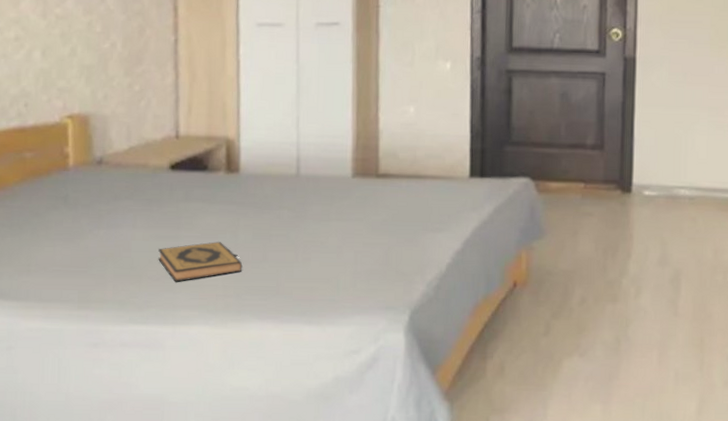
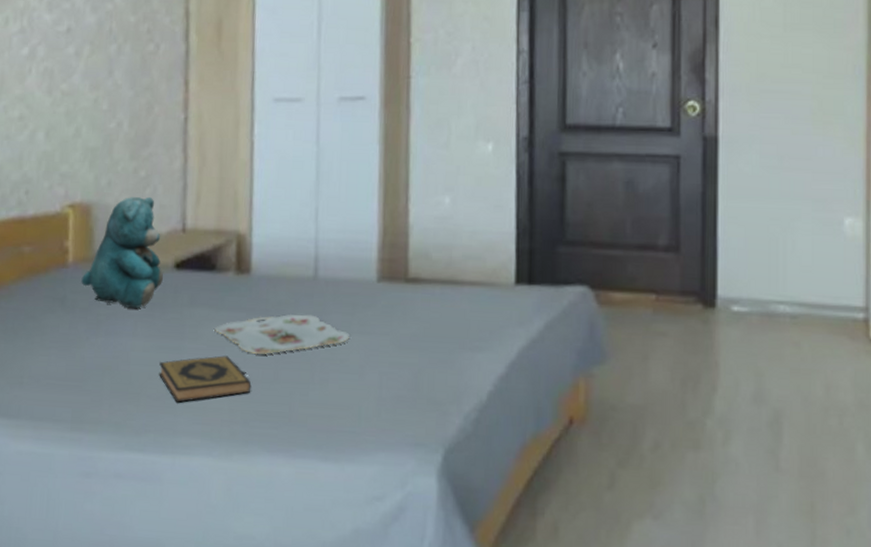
teddy bear: none [82,108,160,205] -> present [81,196,164,309]
serving tray: none [208,205,328,240] -> present [214,313,349,355]

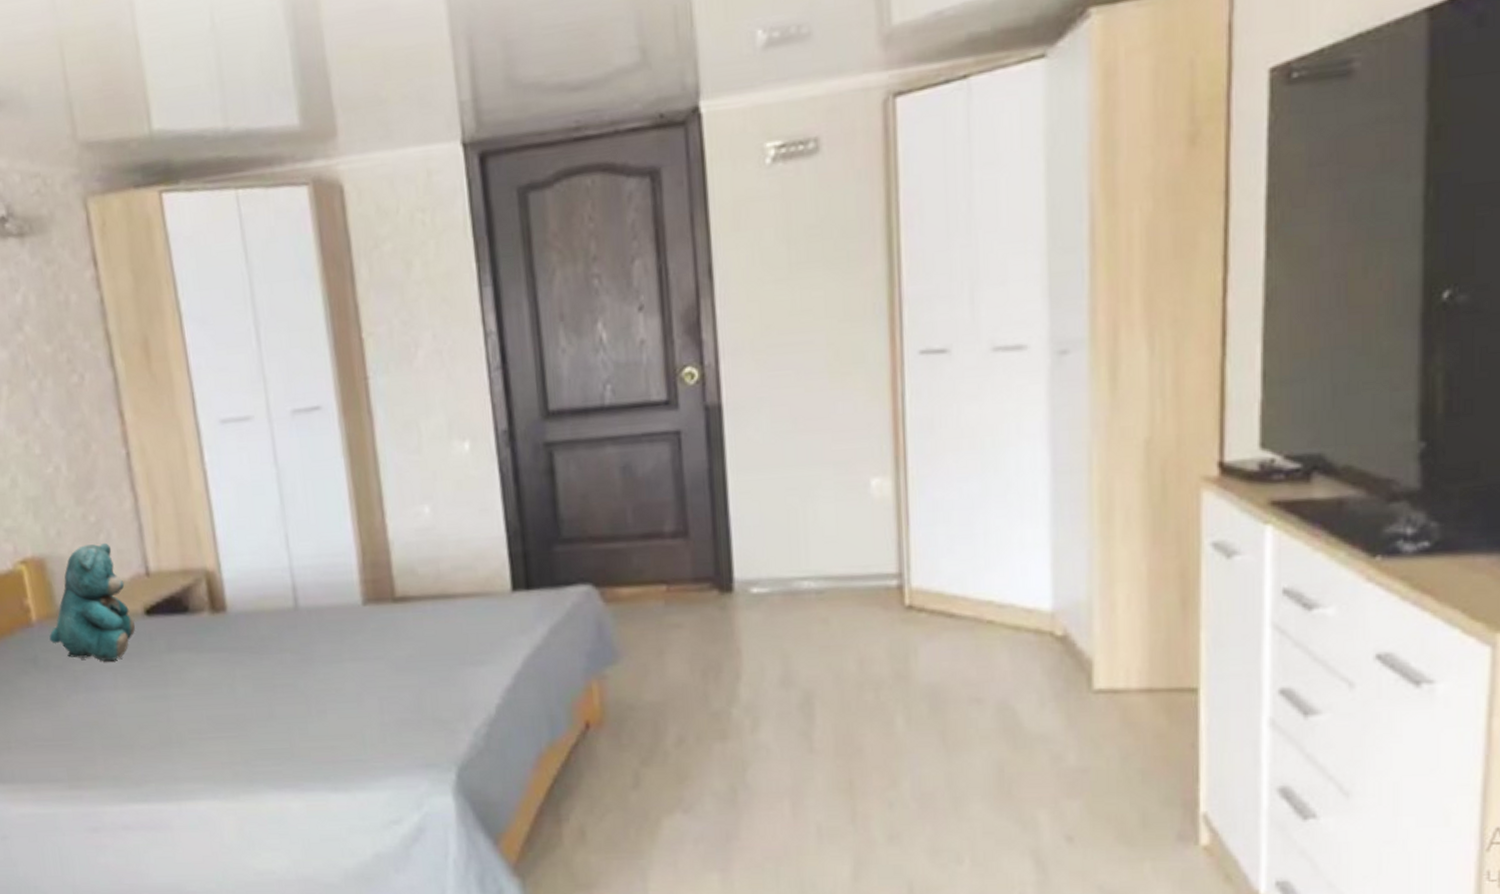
hardback book: present [159,355,252,403] -> none [147,698,247,750]
serving tray: present [214,313,349,355] -> none [198,647,342,694]

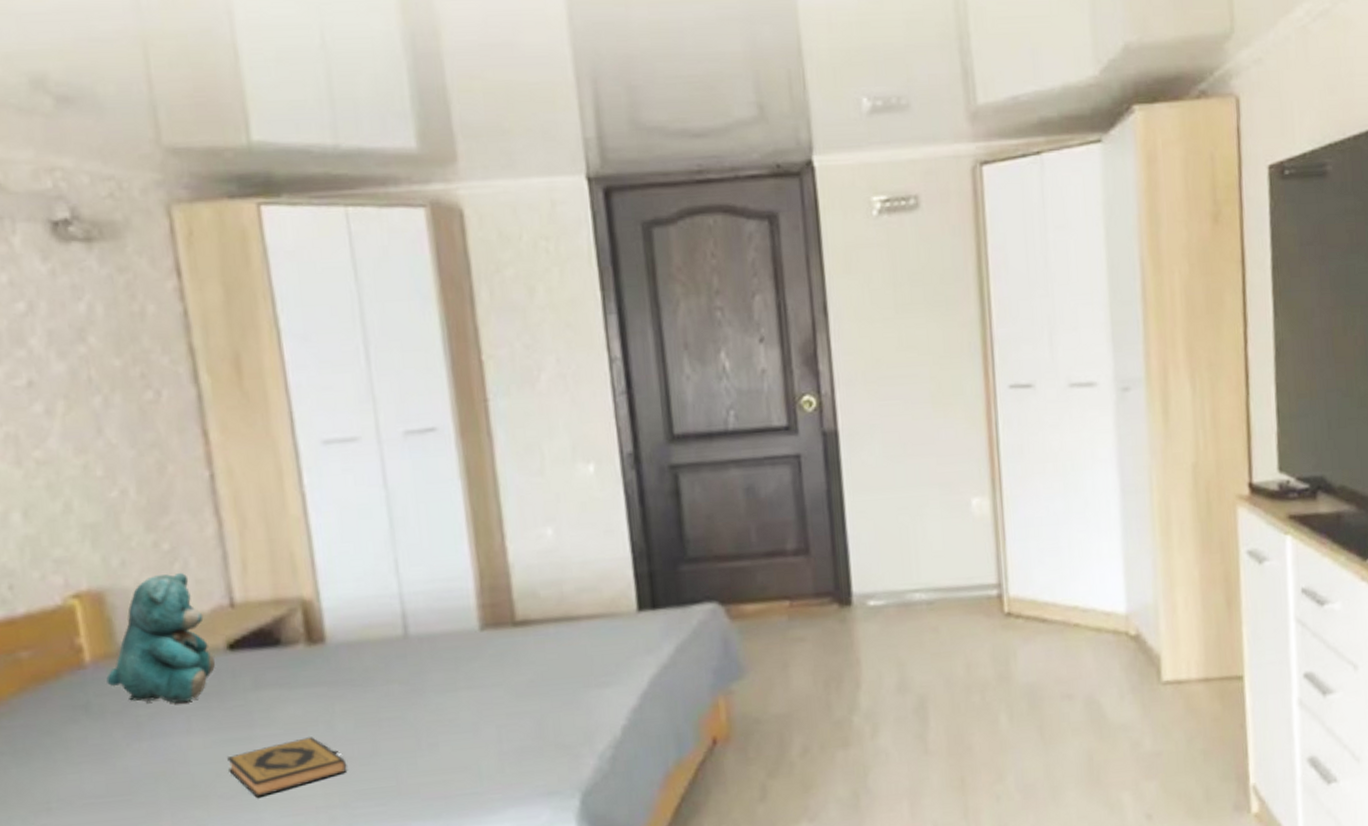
hardback book: none [147,698,247,750] -> present [227,737,347,798]

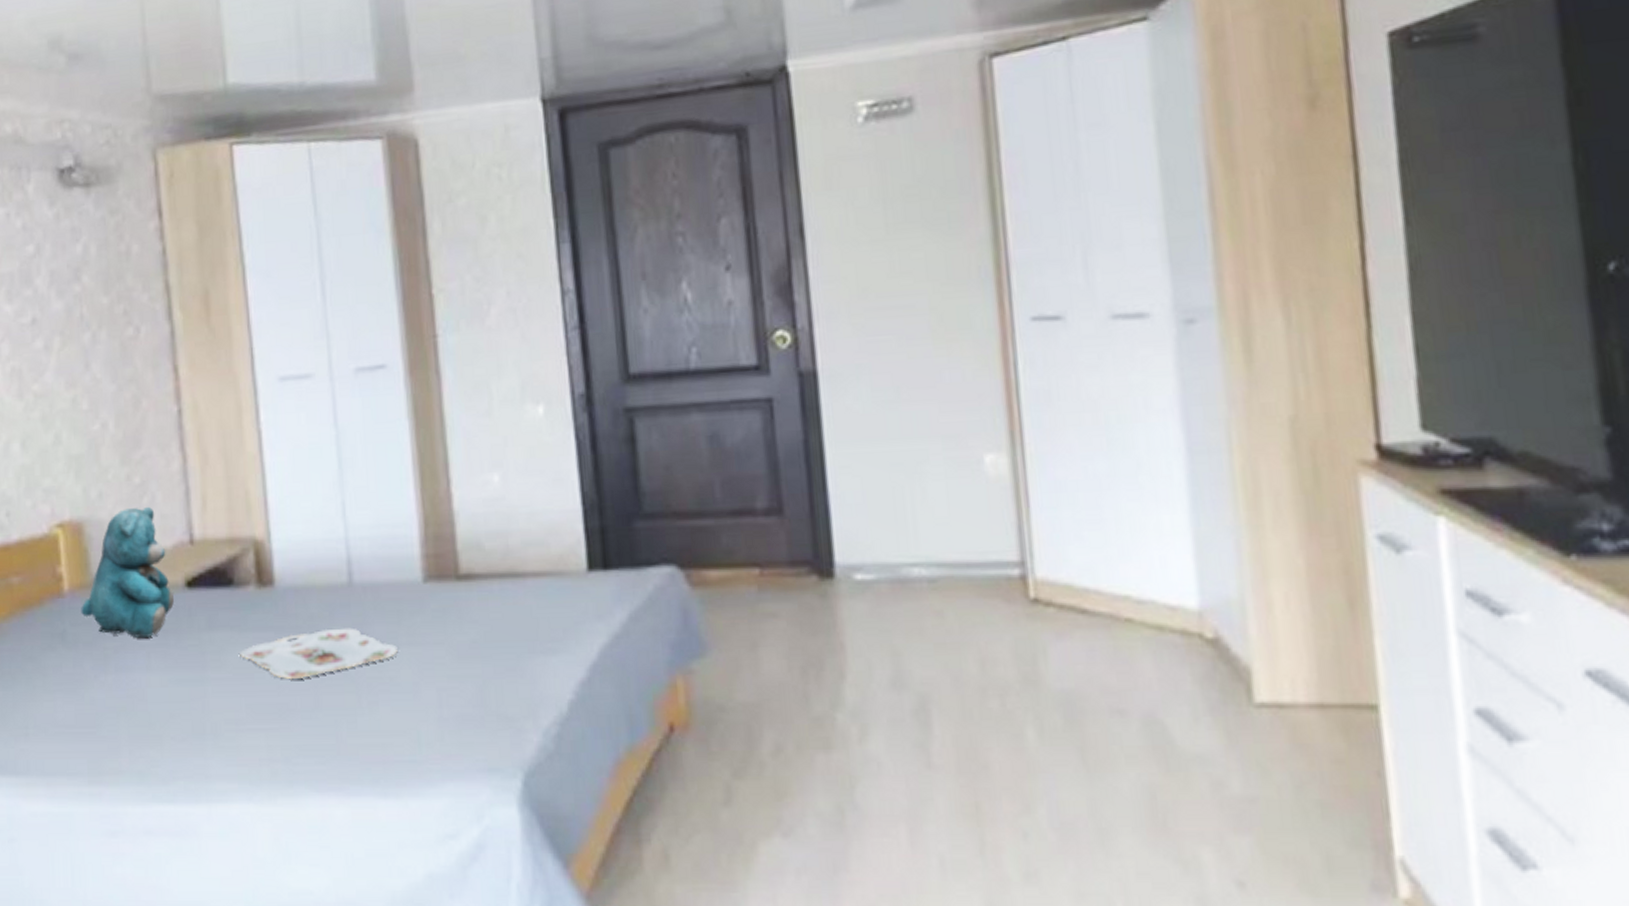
hardback book: present [227,737,347,798] -> none [181,684,290,743]
serving tray: none [290,677,456,730] -> present [239,627,398,680]

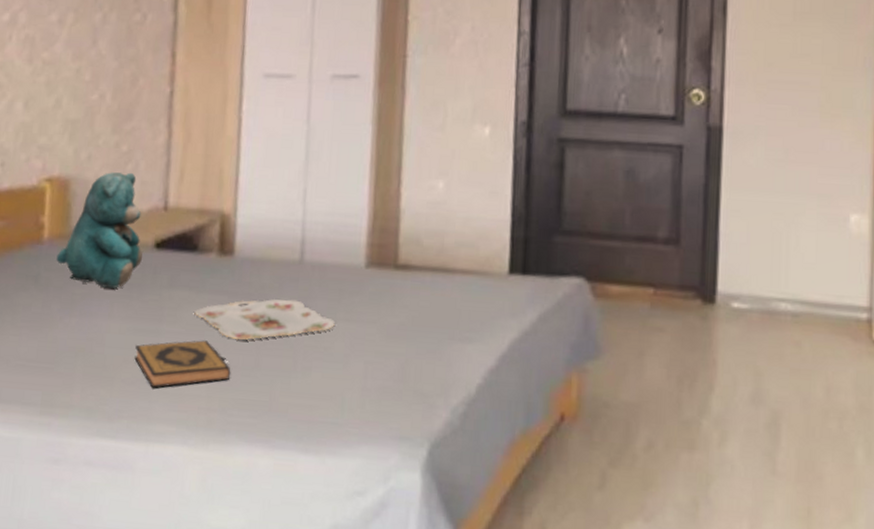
hardback book: none [181,684,290,743] -> present [134,340,231,388]

